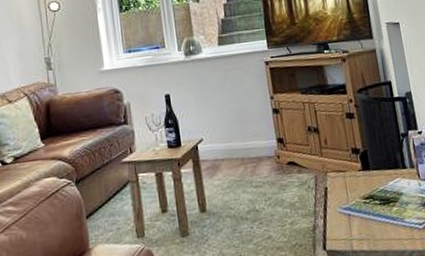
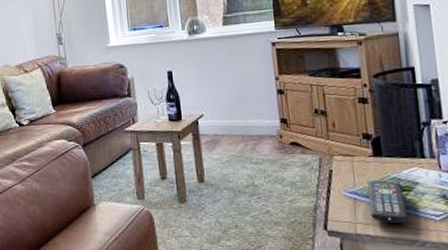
remote control: none [359,193,397,236] -> present [367,180,409,224]

